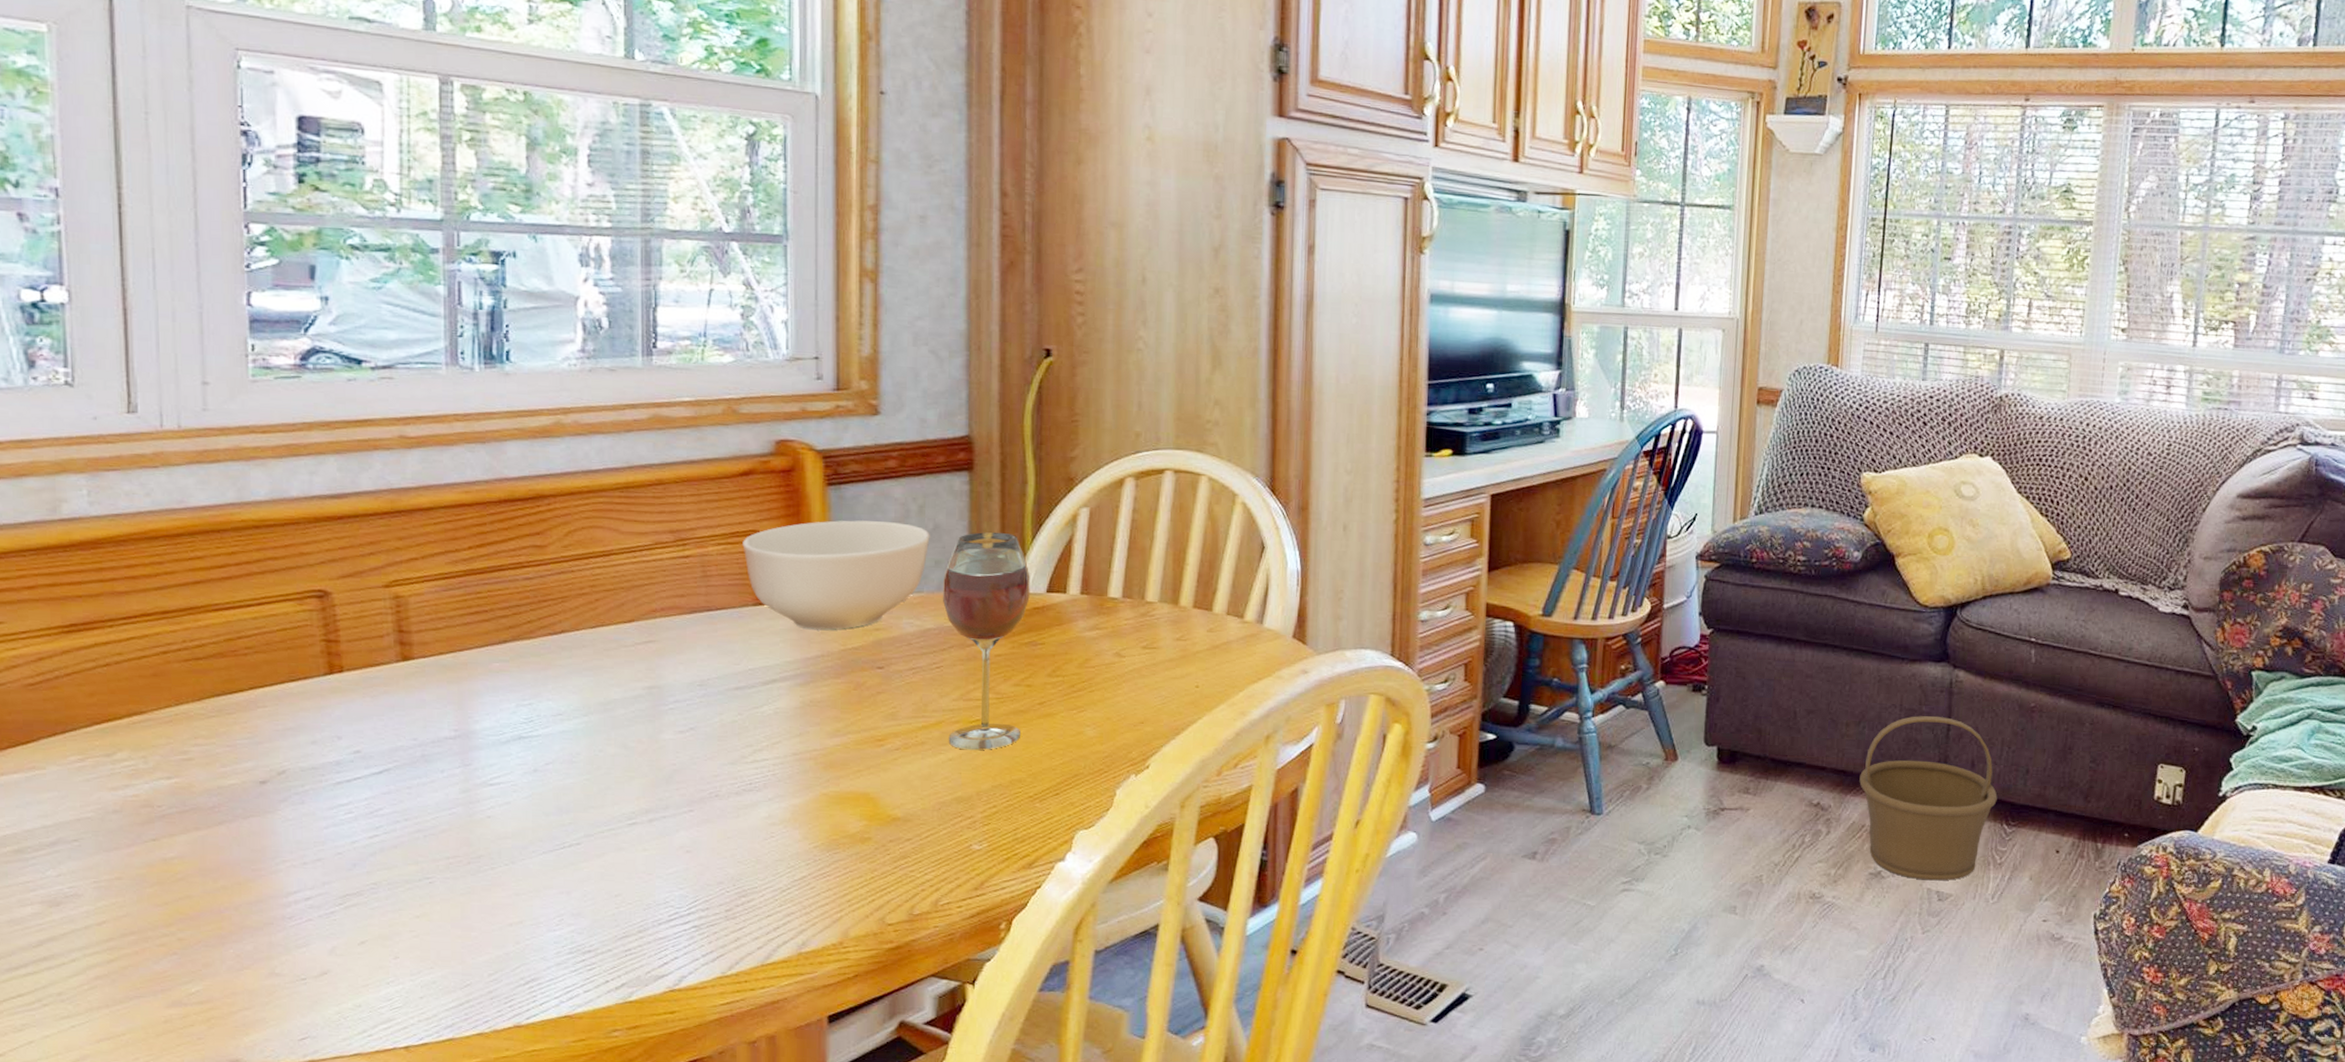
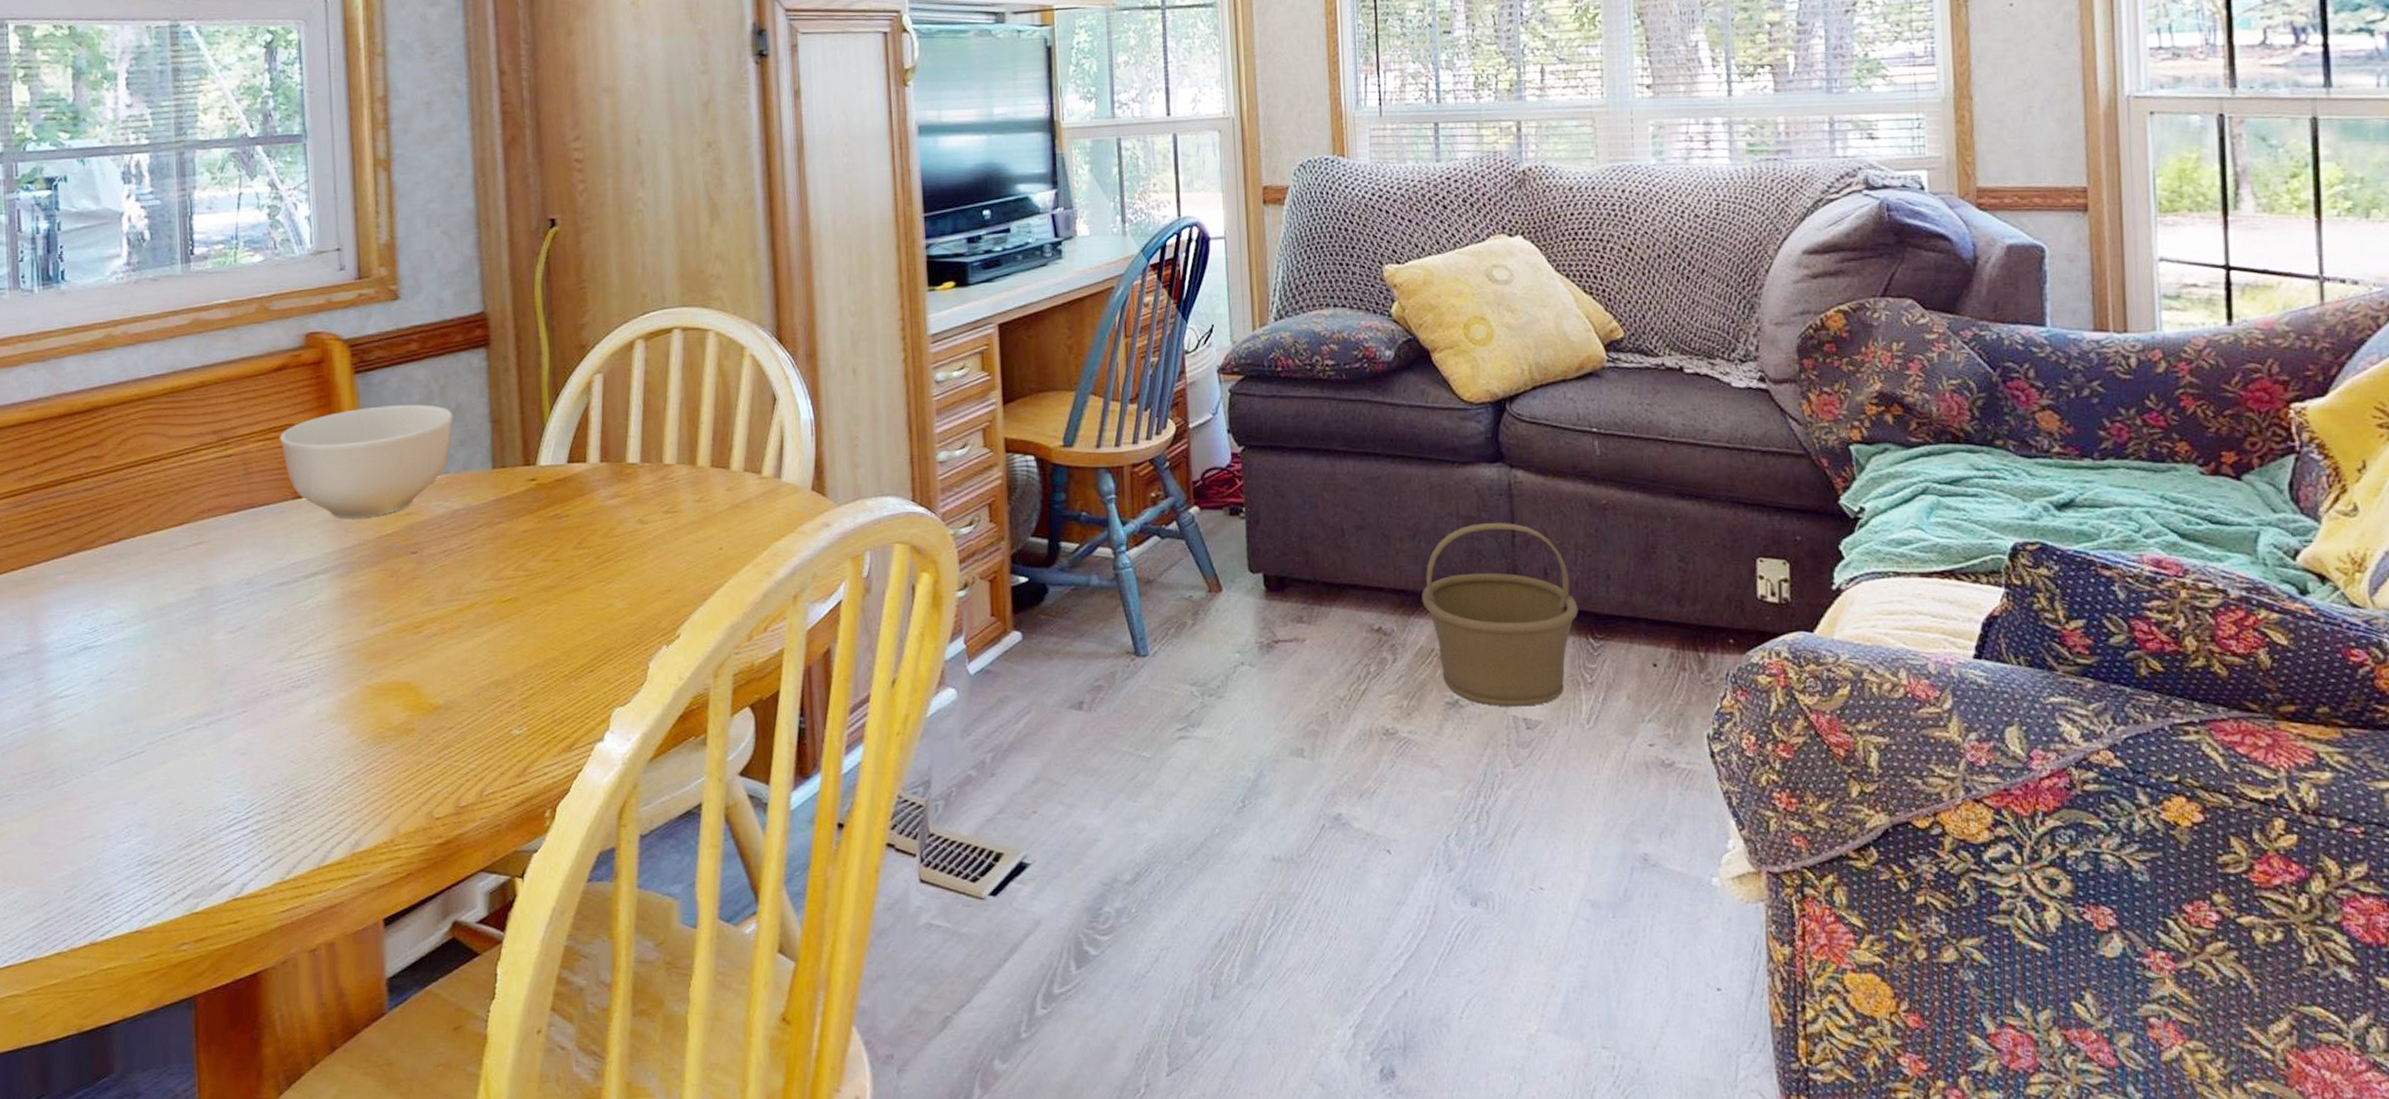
wineglass: present [943,531,1030,751] -> none [468,405,552,631]

